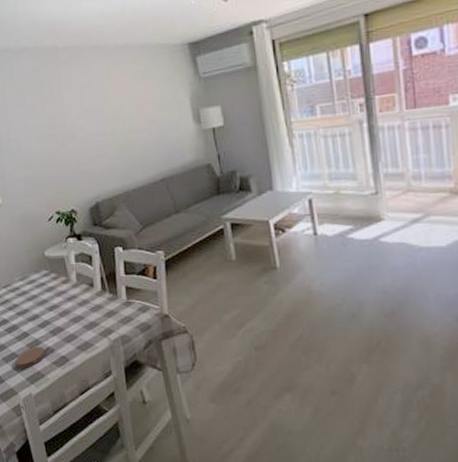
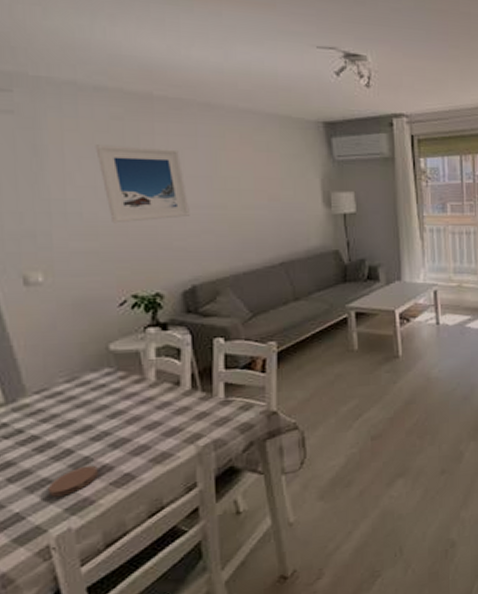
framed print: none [25,89,90,155] -> present [95,144,190,224]

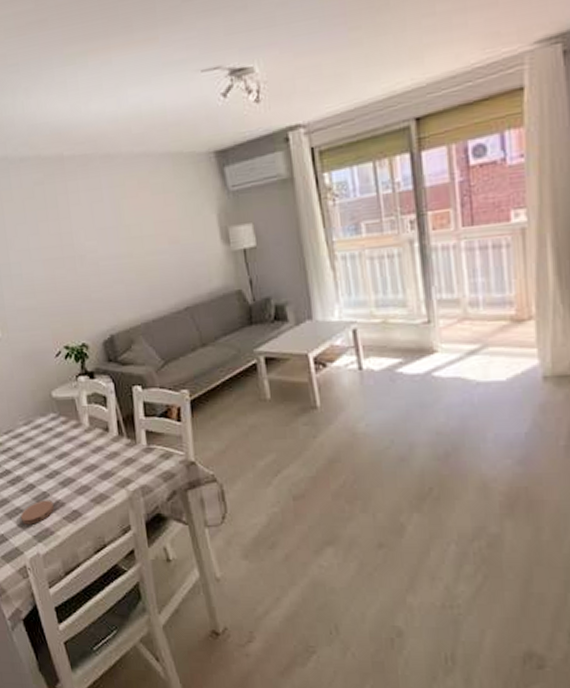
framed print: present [95,144,190,224] -> none [26,204,102,281]

